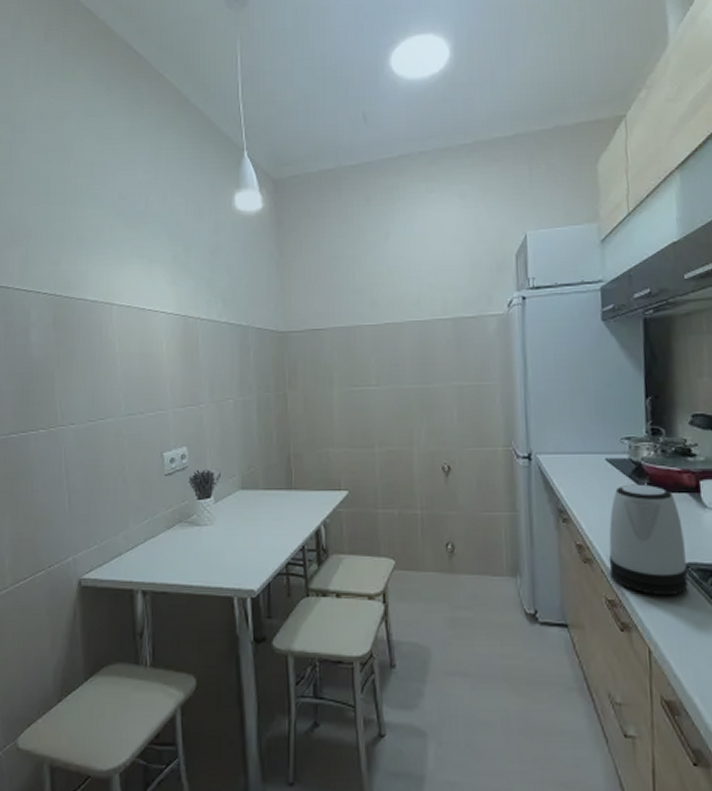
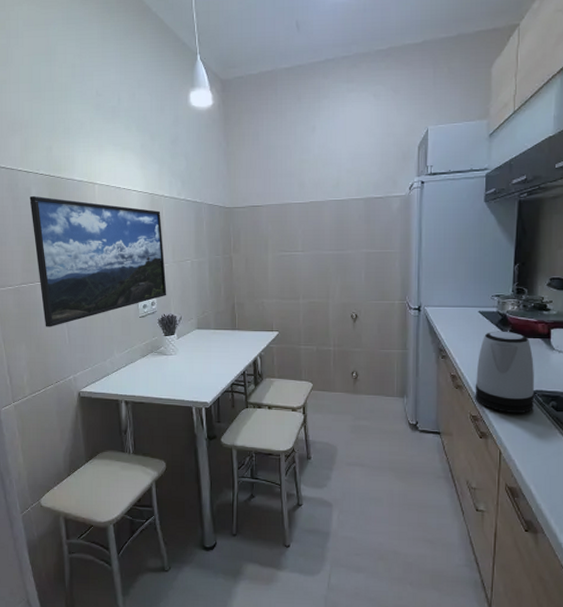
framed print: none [27,320,202,491] -> present [29,195,167,327]

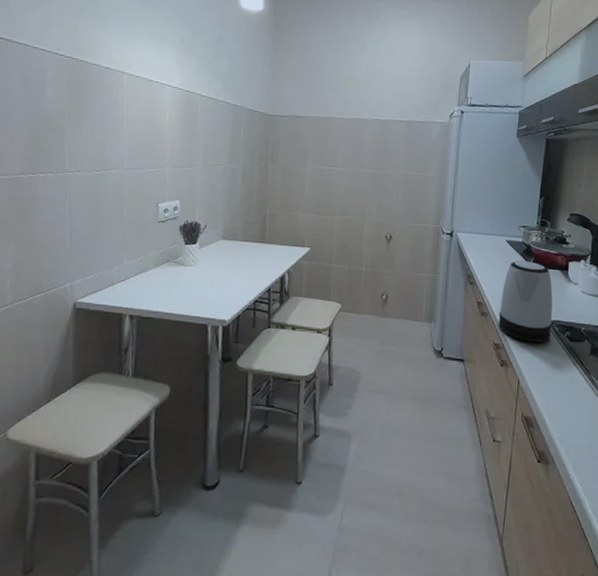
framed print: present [29,195,167,327] -> none [42,77,196,226]

